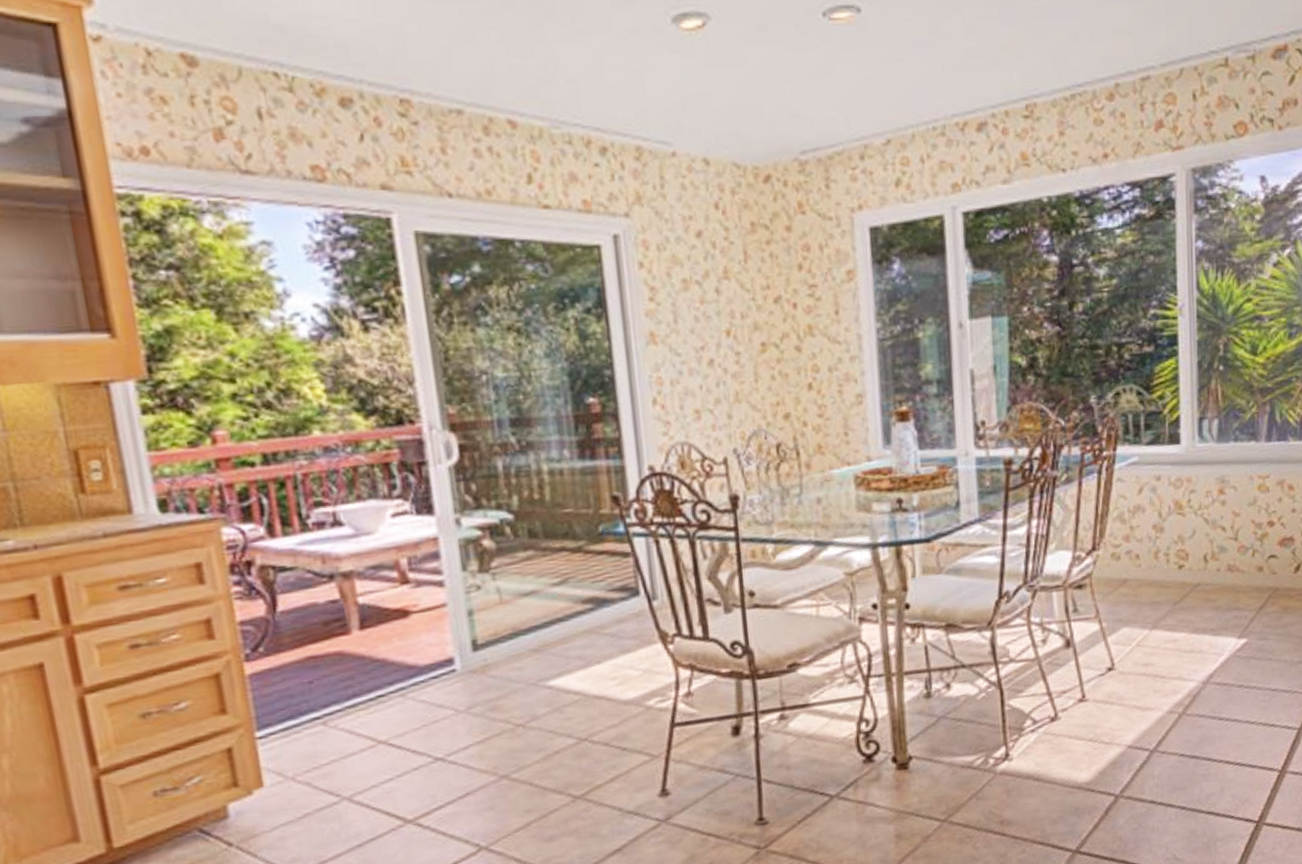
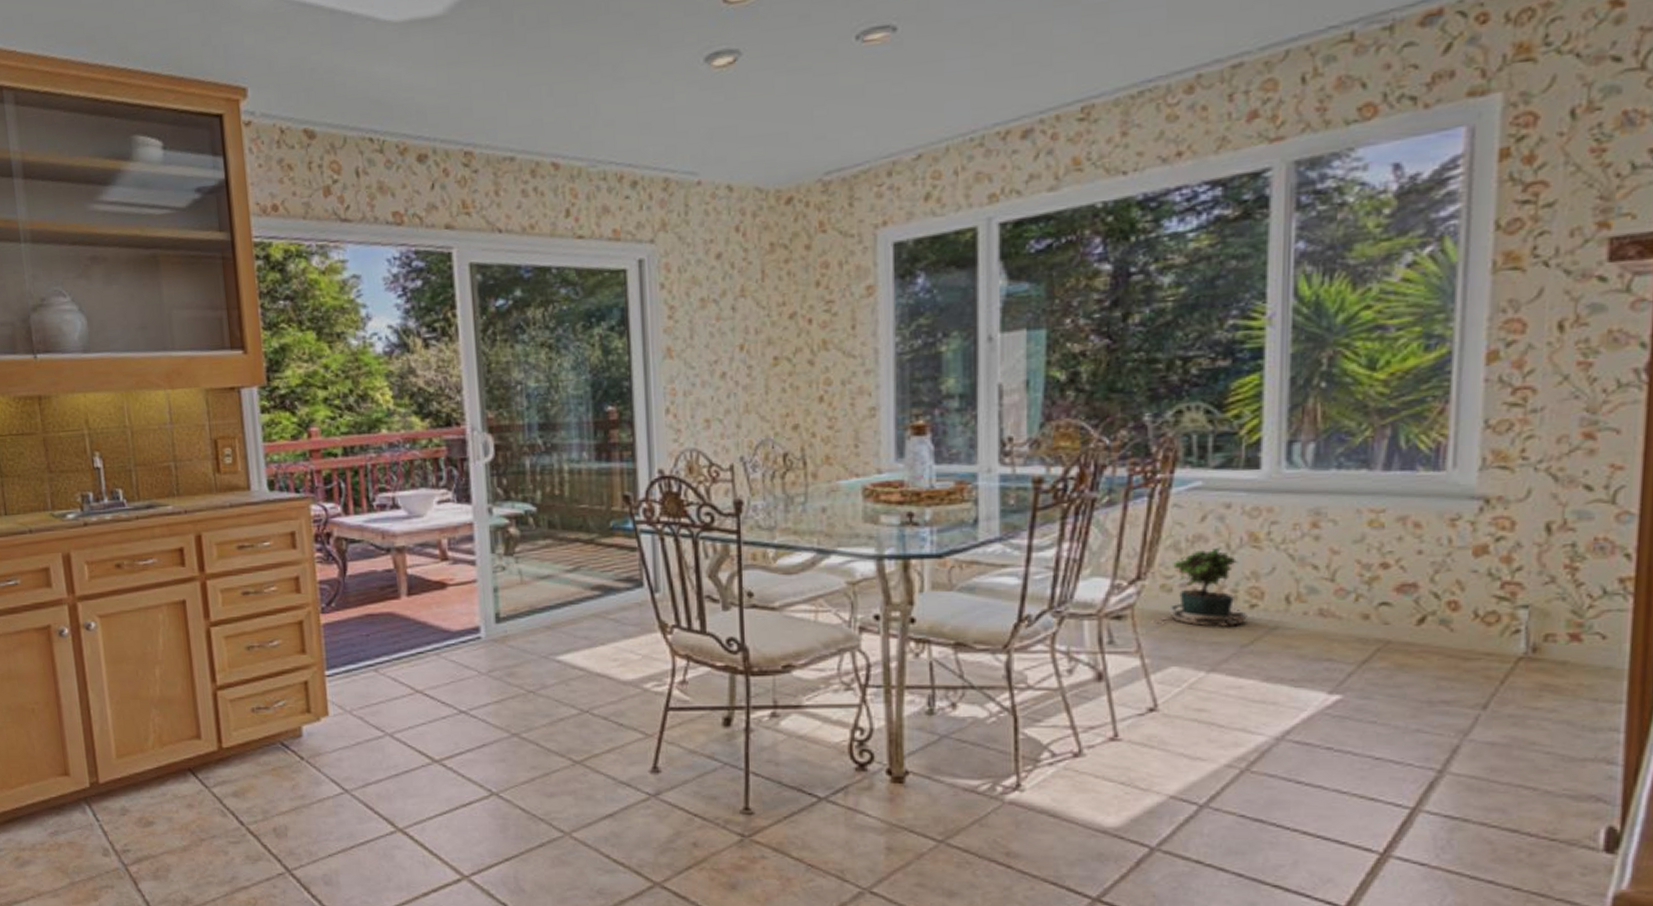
potted plant: none [1108,515,1177,589] -> present [1154,547,1247,627]

